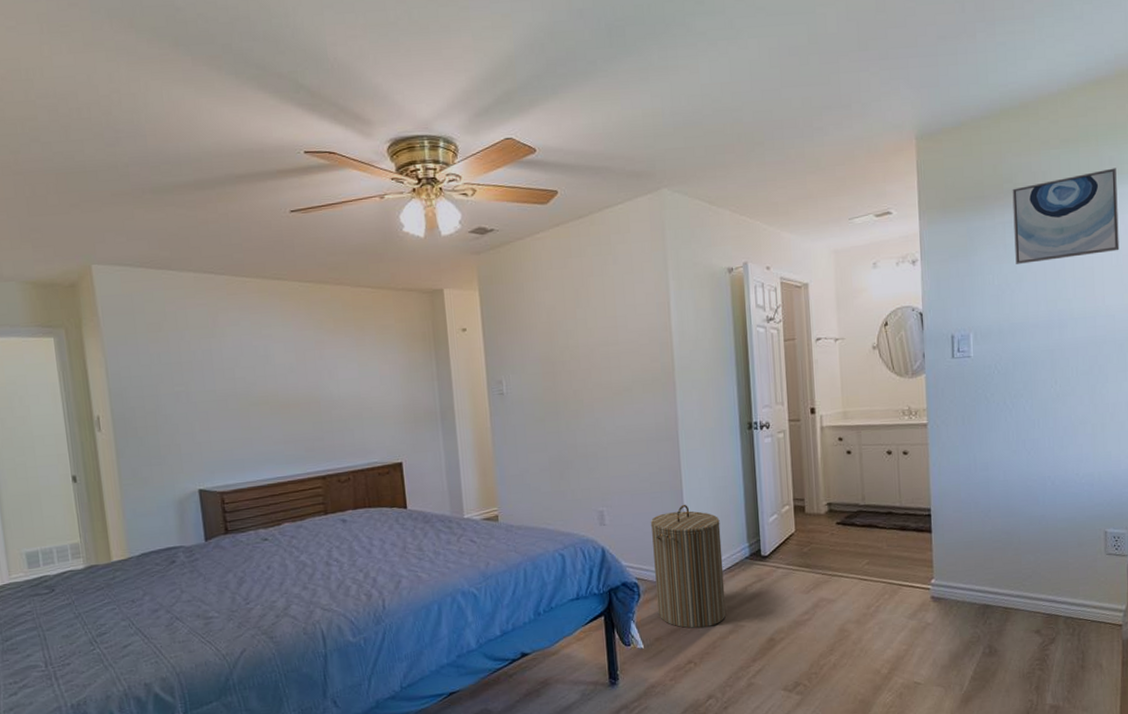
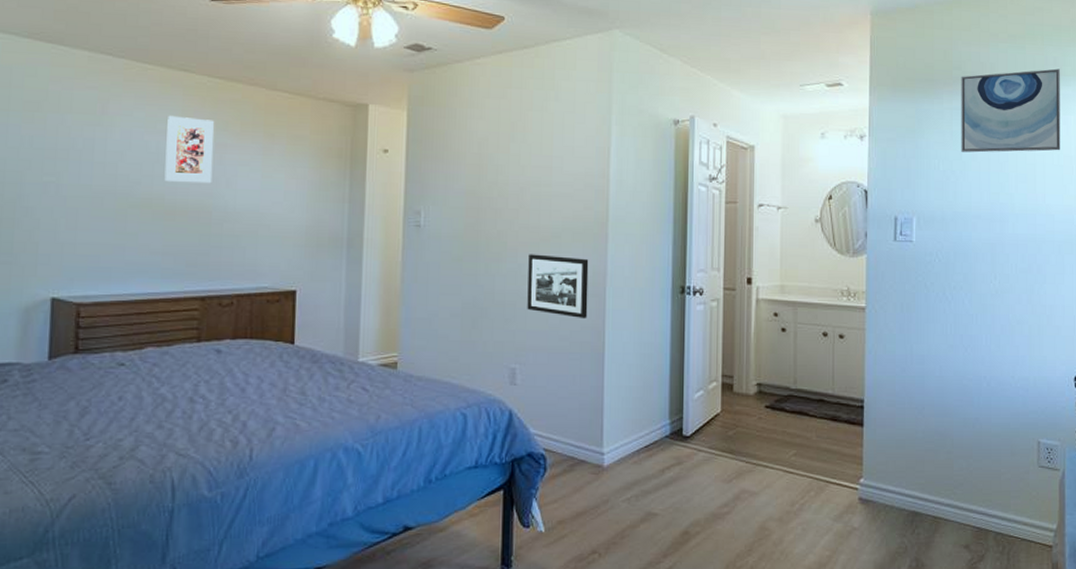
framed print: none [270,320,317,379] -> present [164,115,214,184]
picture frame: none [604,406,664,462] -> present [527,254,589,319]
laundry hamper: present [650,504,726,629] -> none [564,369,642,514]

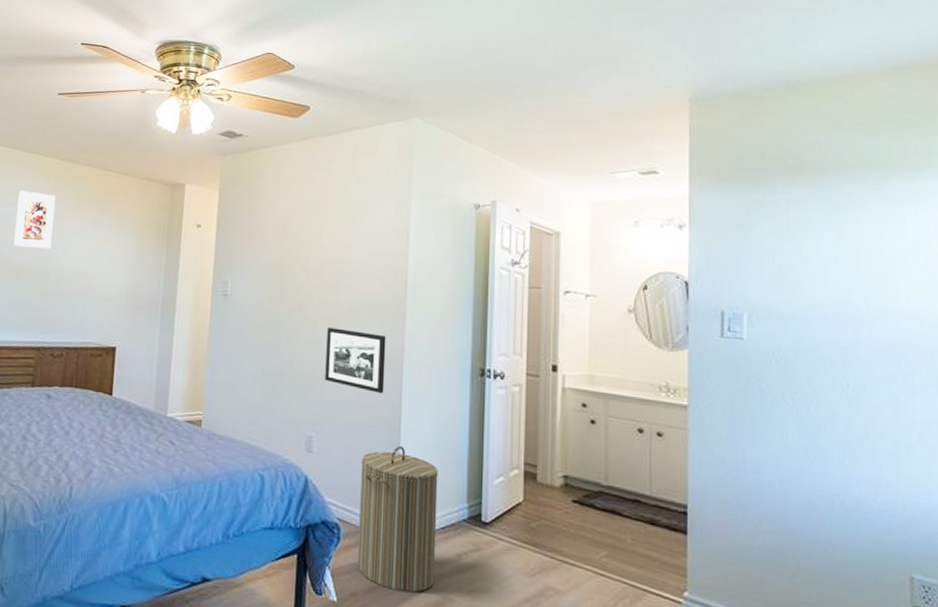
laundry hamper: none [564,369,642,514] -> present [357,445,438,593]
wall art: present [961,68,1061,153] -> none [798,158,929,249]

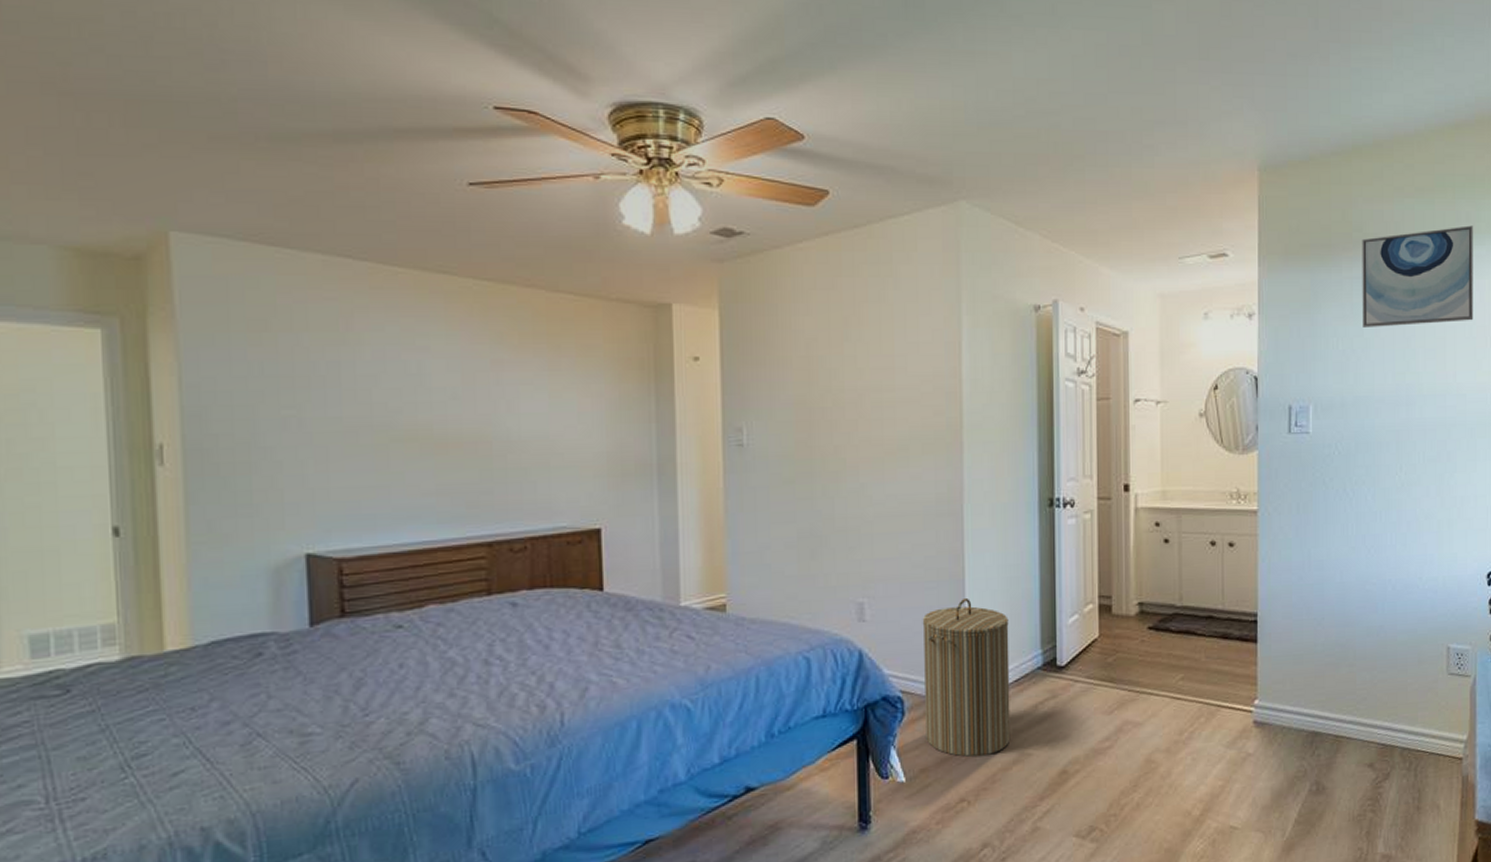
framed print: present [13,190,56,249] -> none [428,328,489,409]
picture frame: present [325,327,386,394] -> none [872,470,943,543]
wall art: none [798,158,929,249] -> present [1362,225,1473,327]

